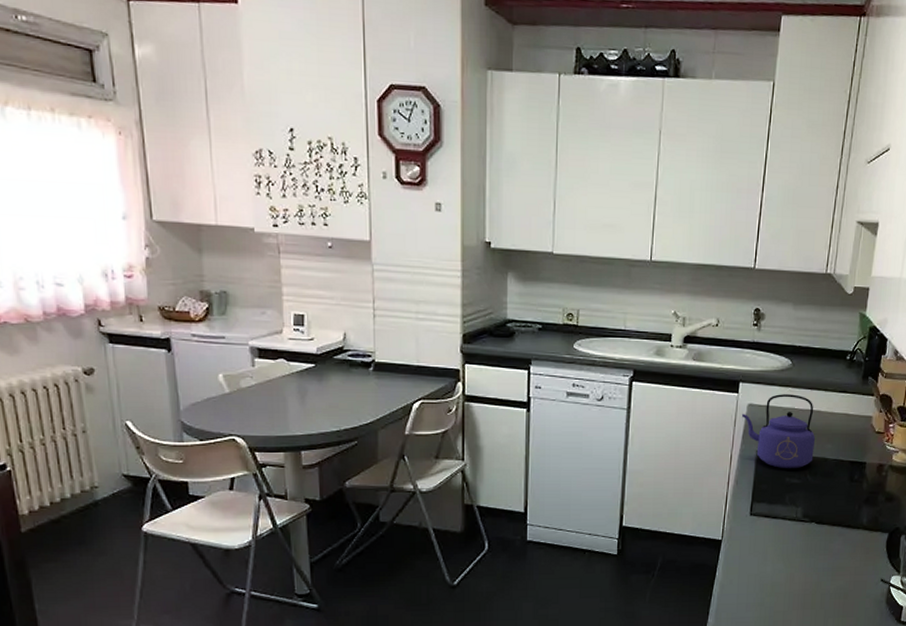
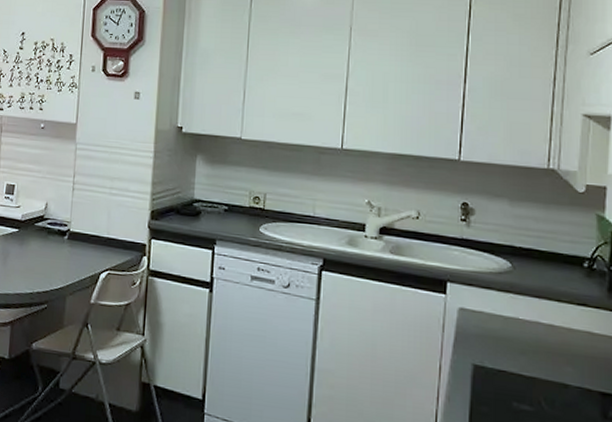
kettle: present [742,394,816,469] -> none [452,300,550,393]

